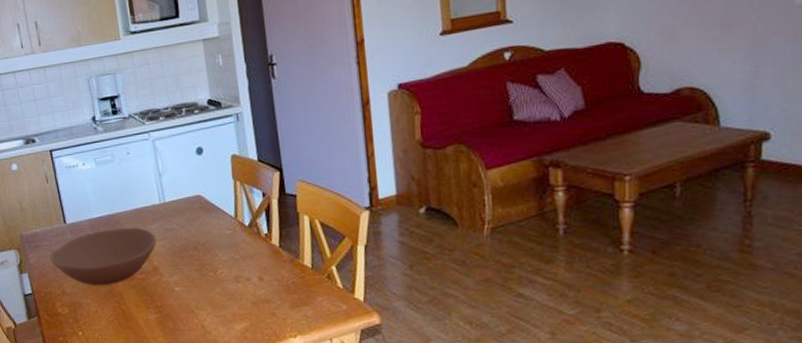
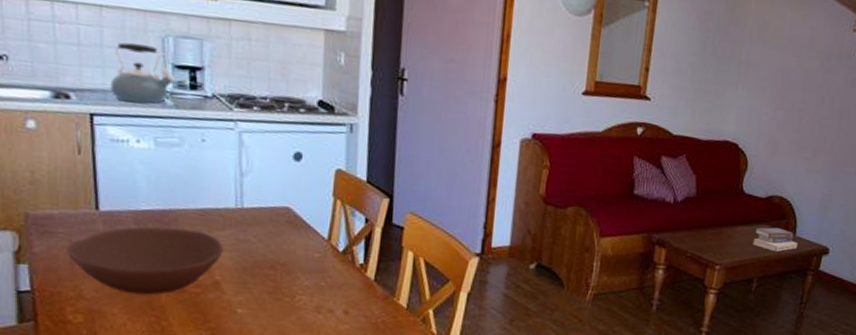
kettle: none [58,88,102,136] -> present [110,42,176,105]
books: none [665,121,726,150] -> present [752,227,798,253]

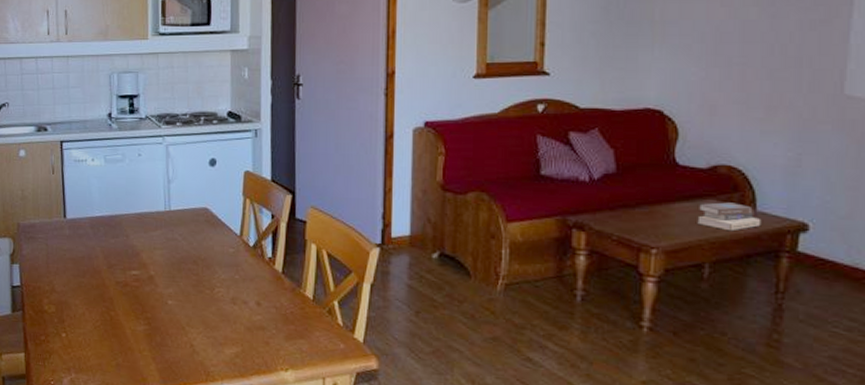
bowl: present [66,226,223,295] -> none [44,230,156,289]
kettle: present [110,42,176,105] -> none [73,82,119,130]

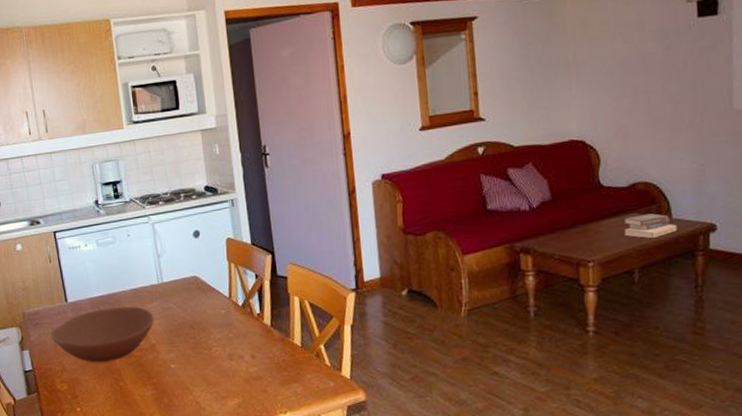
bowl: none [44,230,156,289] -> present [50,306,154,363]

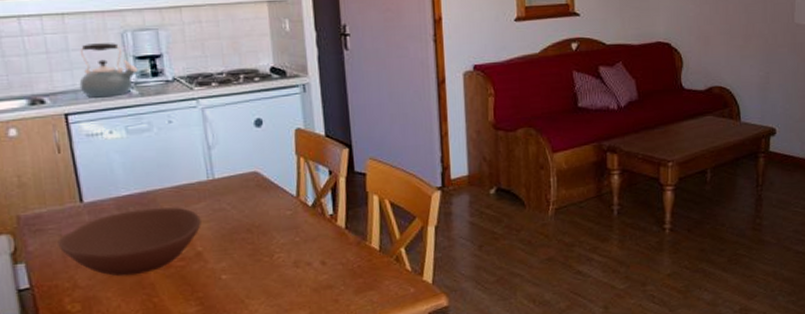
kettle: none [63,173,105,218] -> present [79,43,138,98]
books: present [624,213,678,239] -> none [700,117,745,141]

